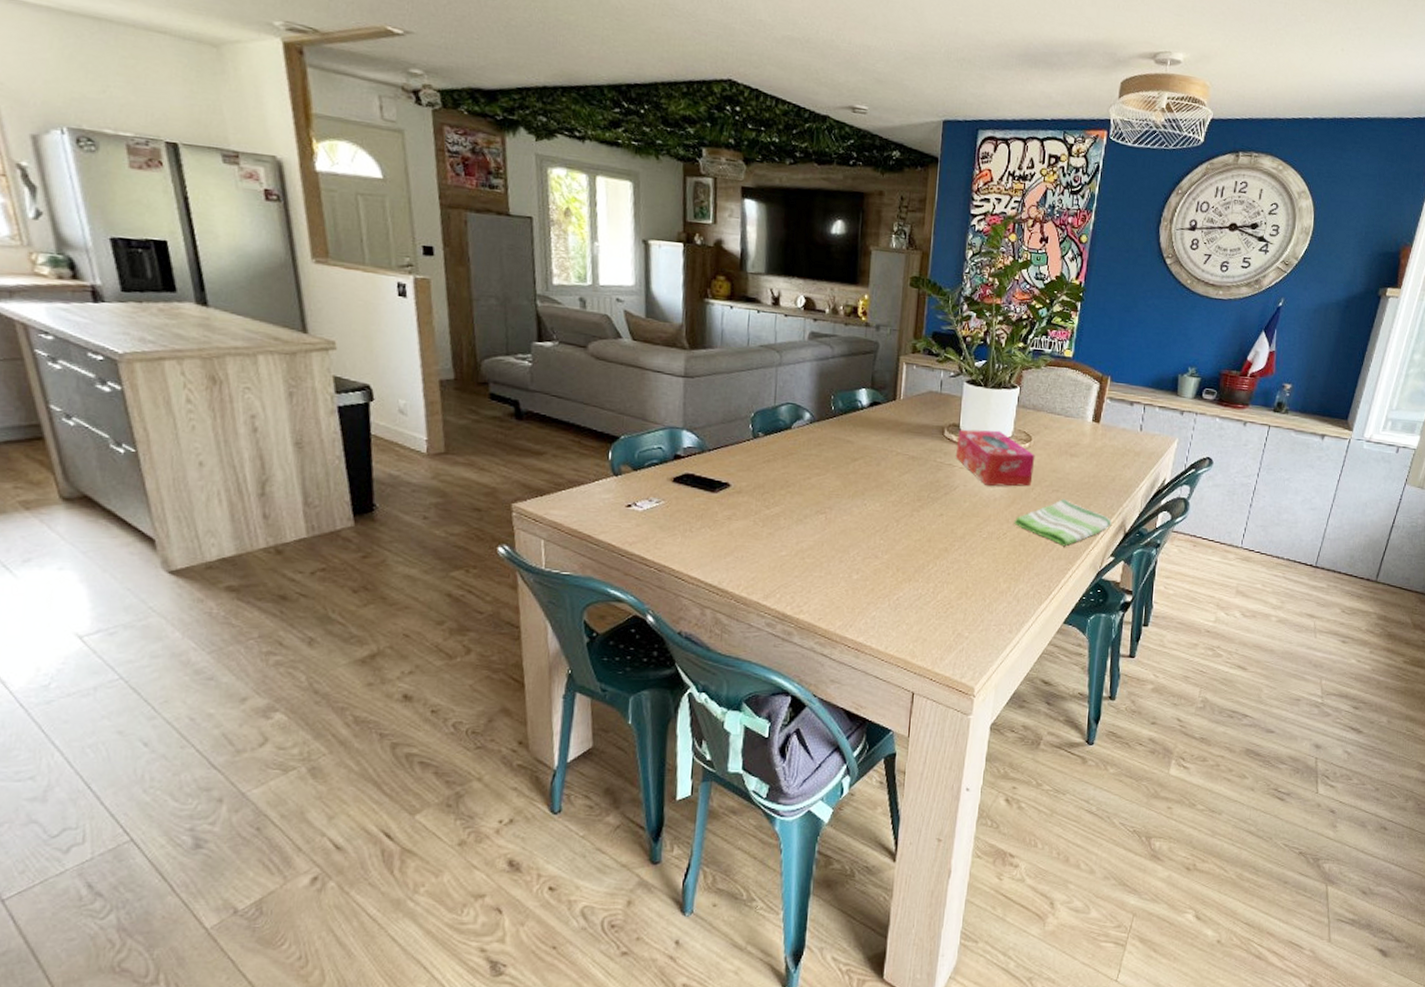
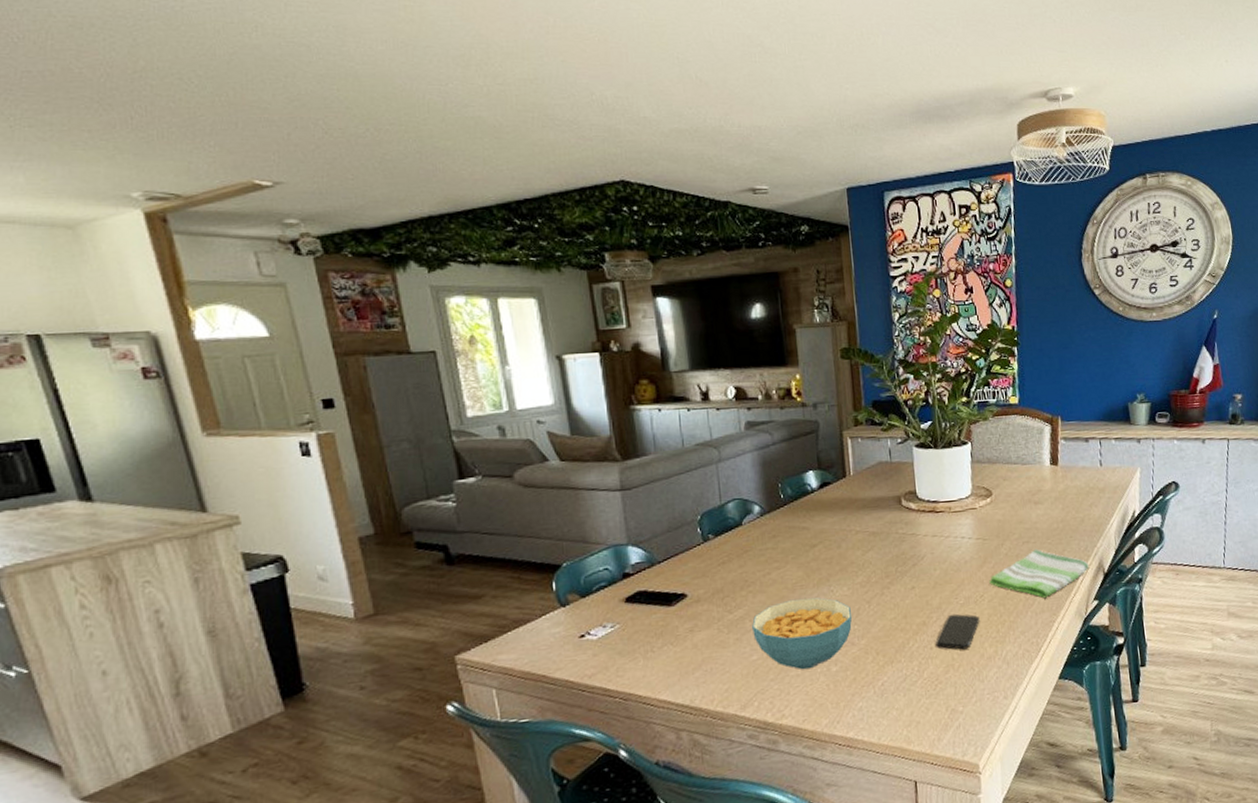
cereal bowl: none [785,505,880,573] -> present [752,597,853,670]
smartphone: none [953,545,999,581] -> present [935,613,980,650]
tissue box: present [955,429,1035,487] -> none [915,490,1000,550]

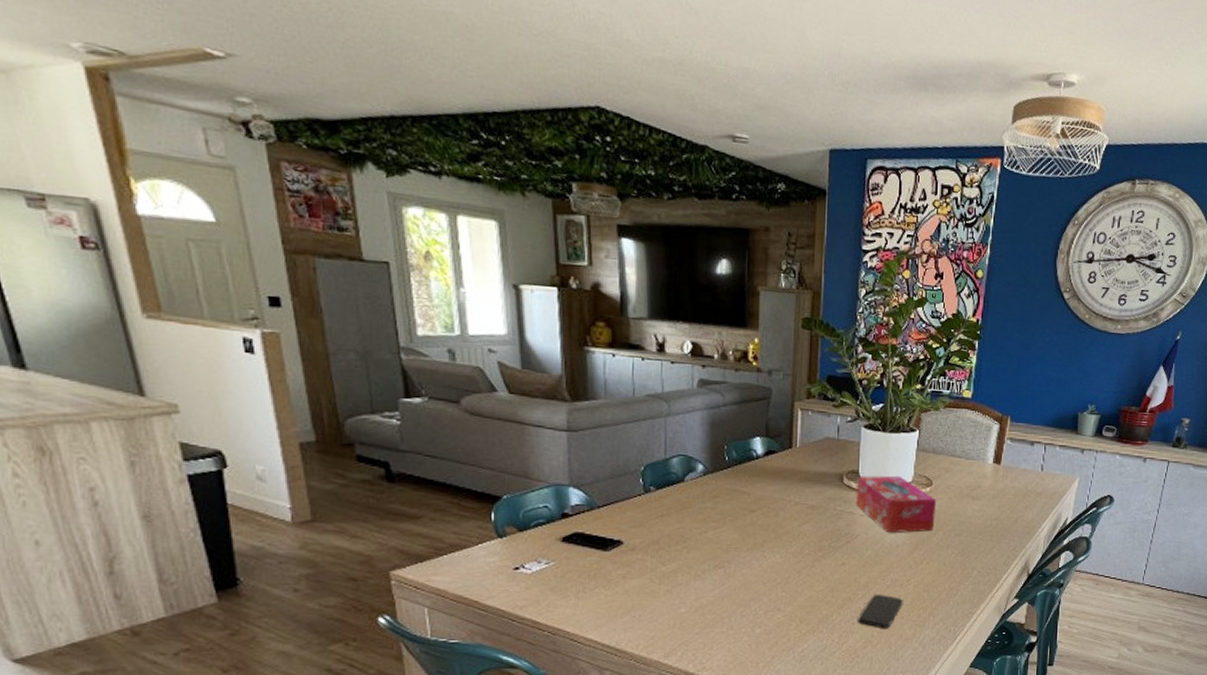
cereal bowl: present [752,597,853,670] -> none [683,560,782,628]
tissue box: none [915,490,1000,550] -> present [855,475,937,533]
dish towel: present [989,548,1089,599] -> none [917,542,1015,591]

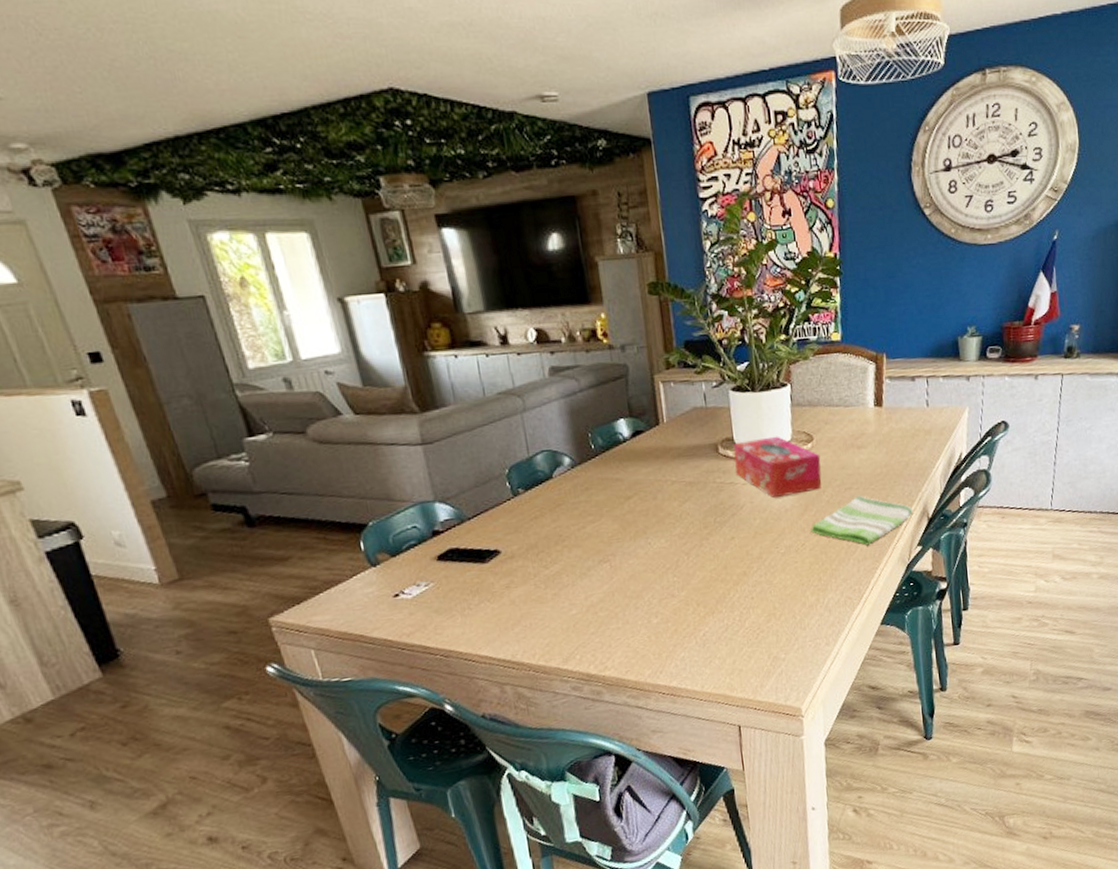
smartphone: present [858,594,903,628] -> none [756,563,802,599]
dish towel: none [917,542,1015,591] -> present [810,495,913,546]

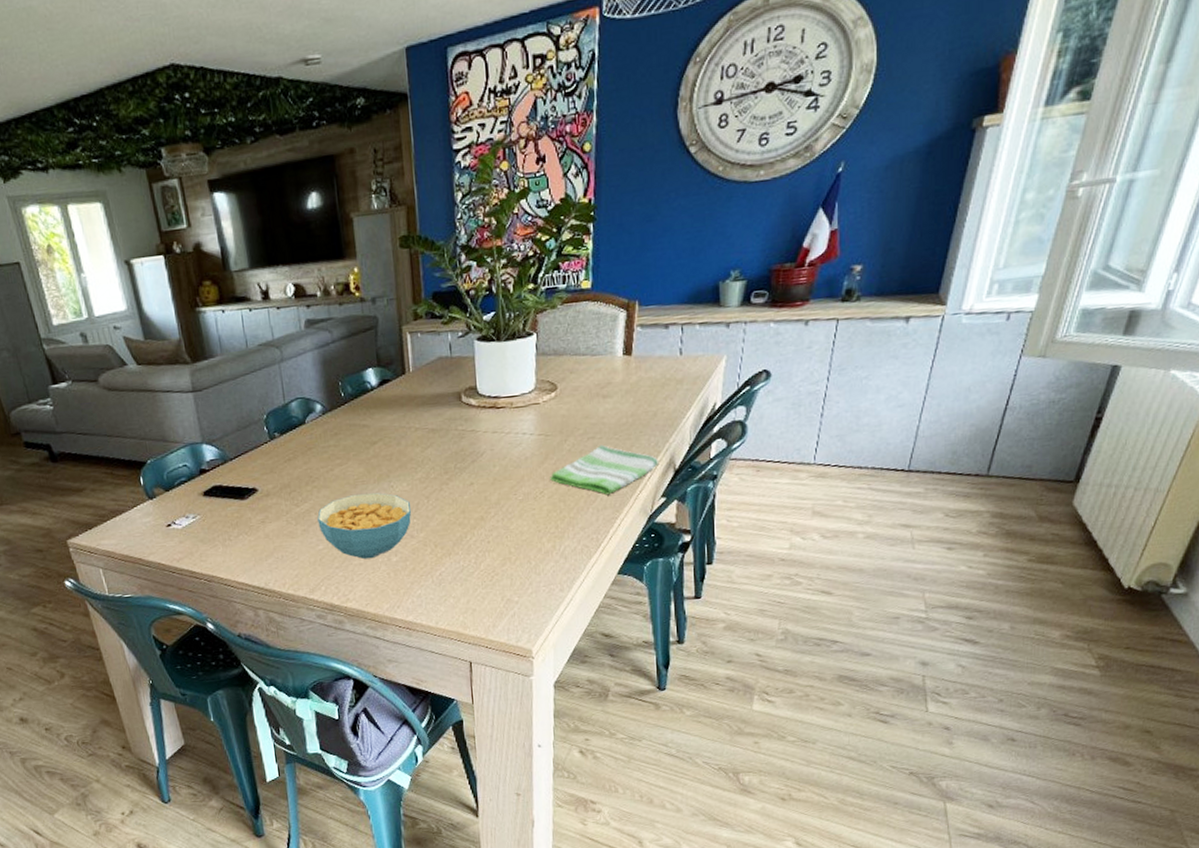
cereal bowl: none [569,550,672,623] -> present [317,492,412,560]
tissue box: present [733,436,822,499] -> none [476,385,564,447]

